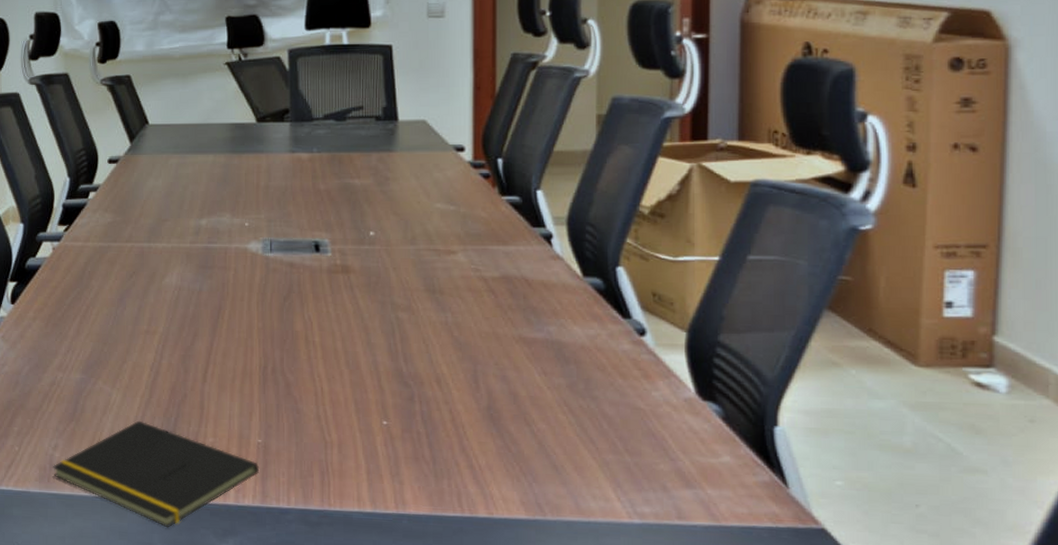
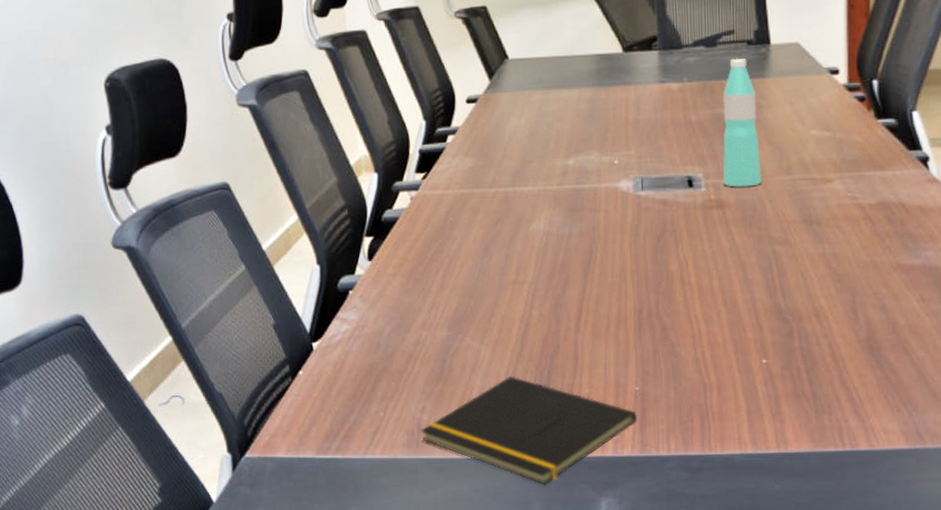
water bottle: none [348,132,387,254] -> present [722,58,762,187]

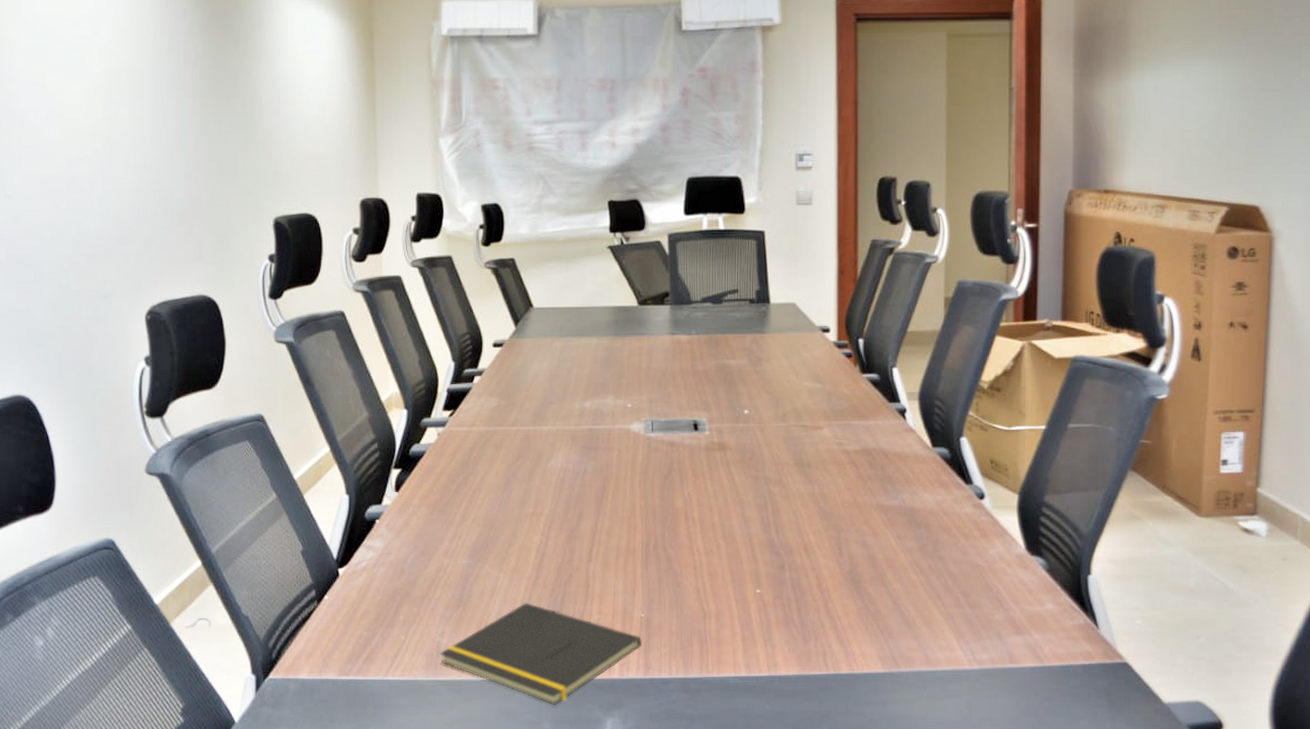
water bottle: present [722,58,762,187] -> none [725,314,760,432]

